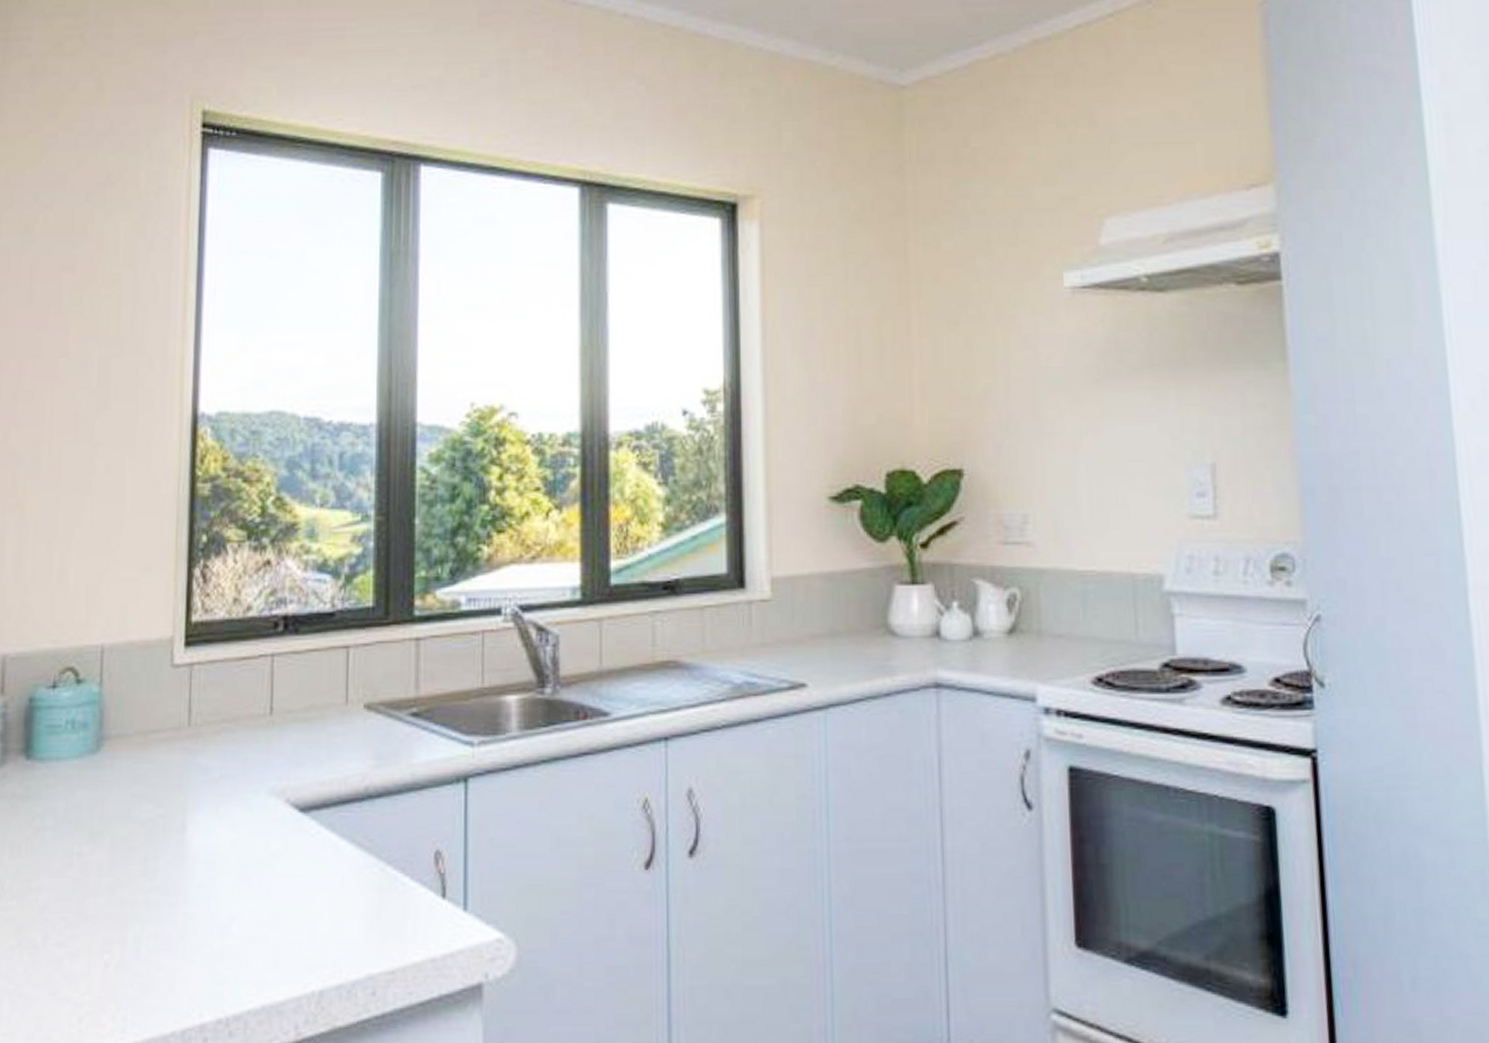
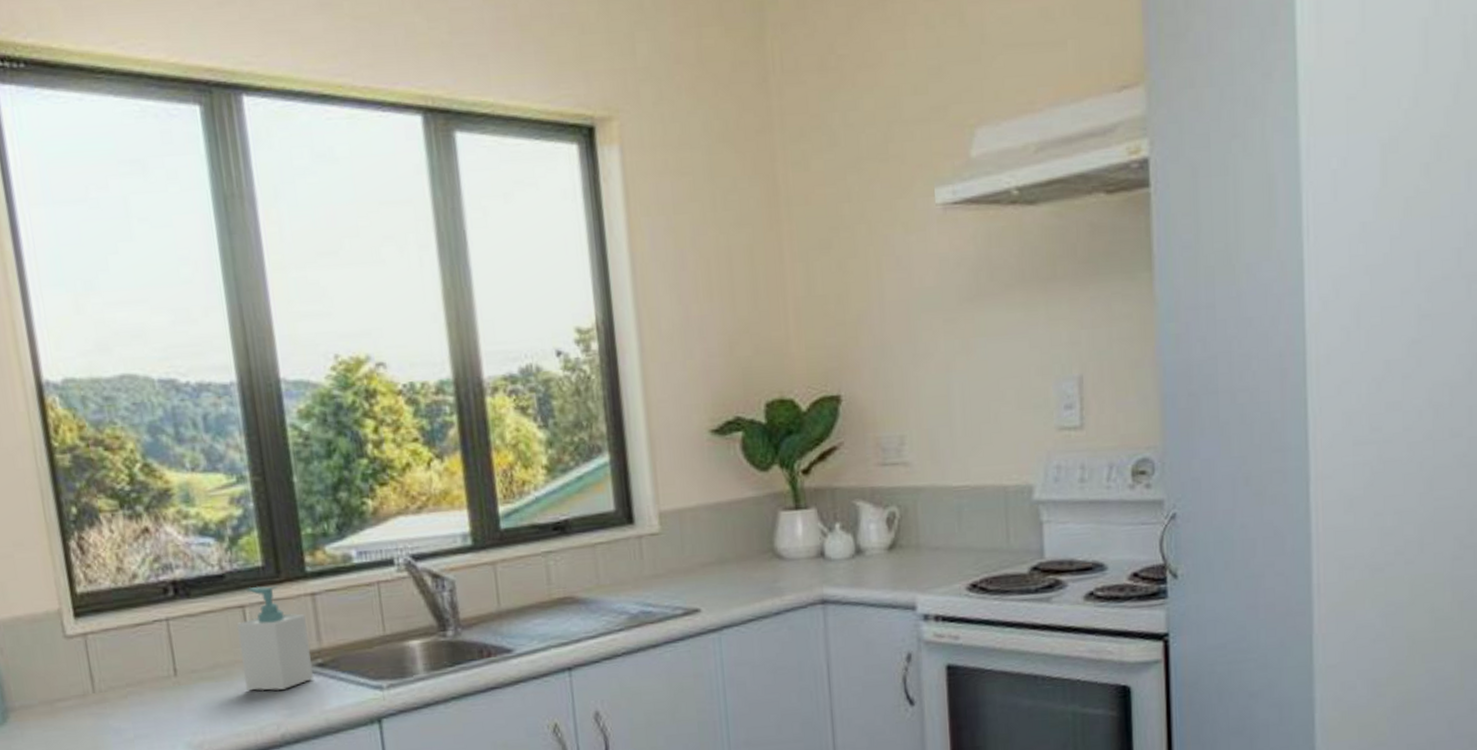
soap bottle: none [337,627,407,738] -> present [236,585,313,691]

